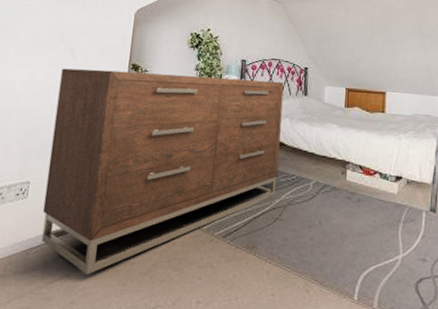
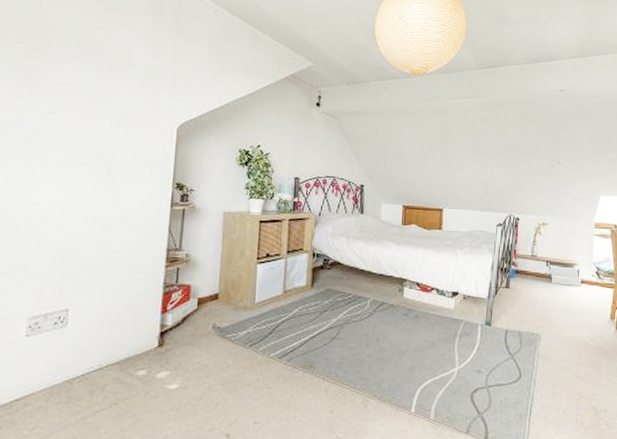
dresser: present [41,68,284,274] -> none [85,188,340,401]

